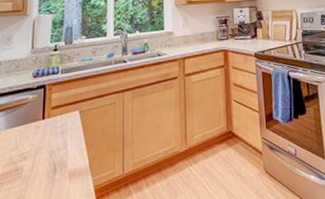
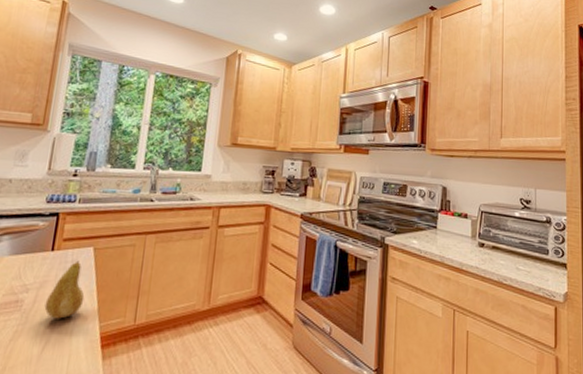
fruit: none [42,124,76,180] -> present [44,260,85,319]

